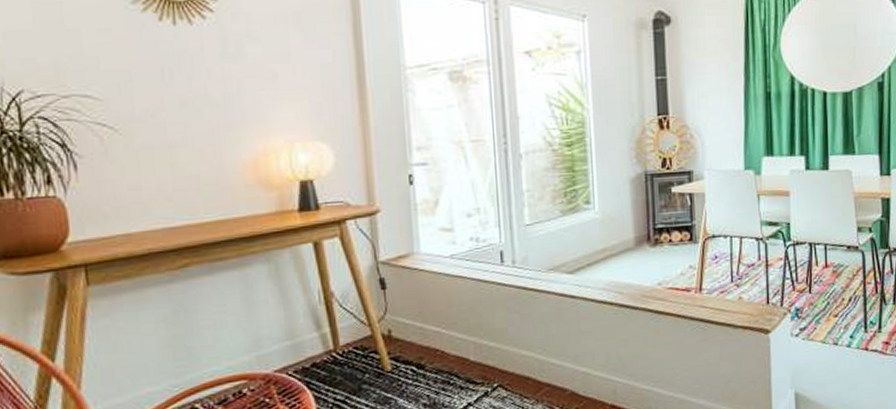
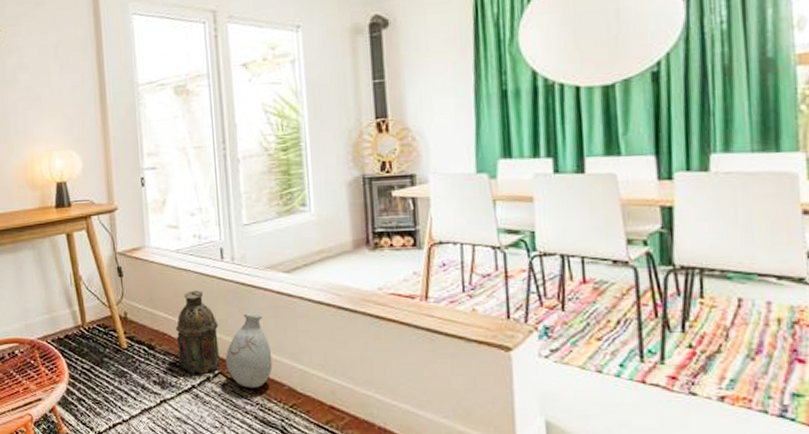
lantern: none [449,298,499,390] -> present [175,290,220,374]
vase: none [504,317,555,398] -> present [225,312,273,388]

